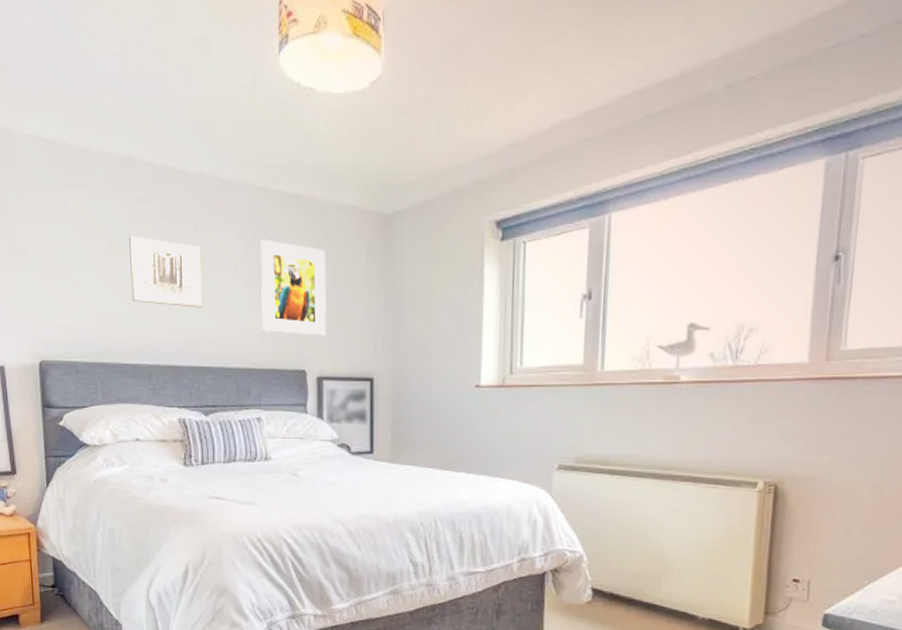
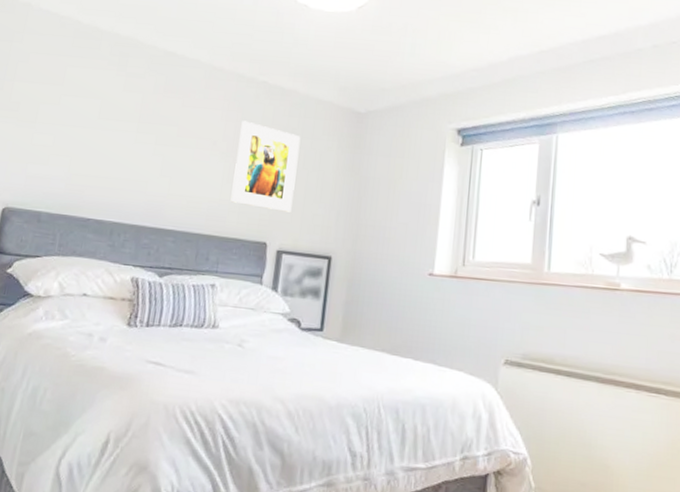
wall art: present [129,236,204,308] -> none [109,104,185,175]

